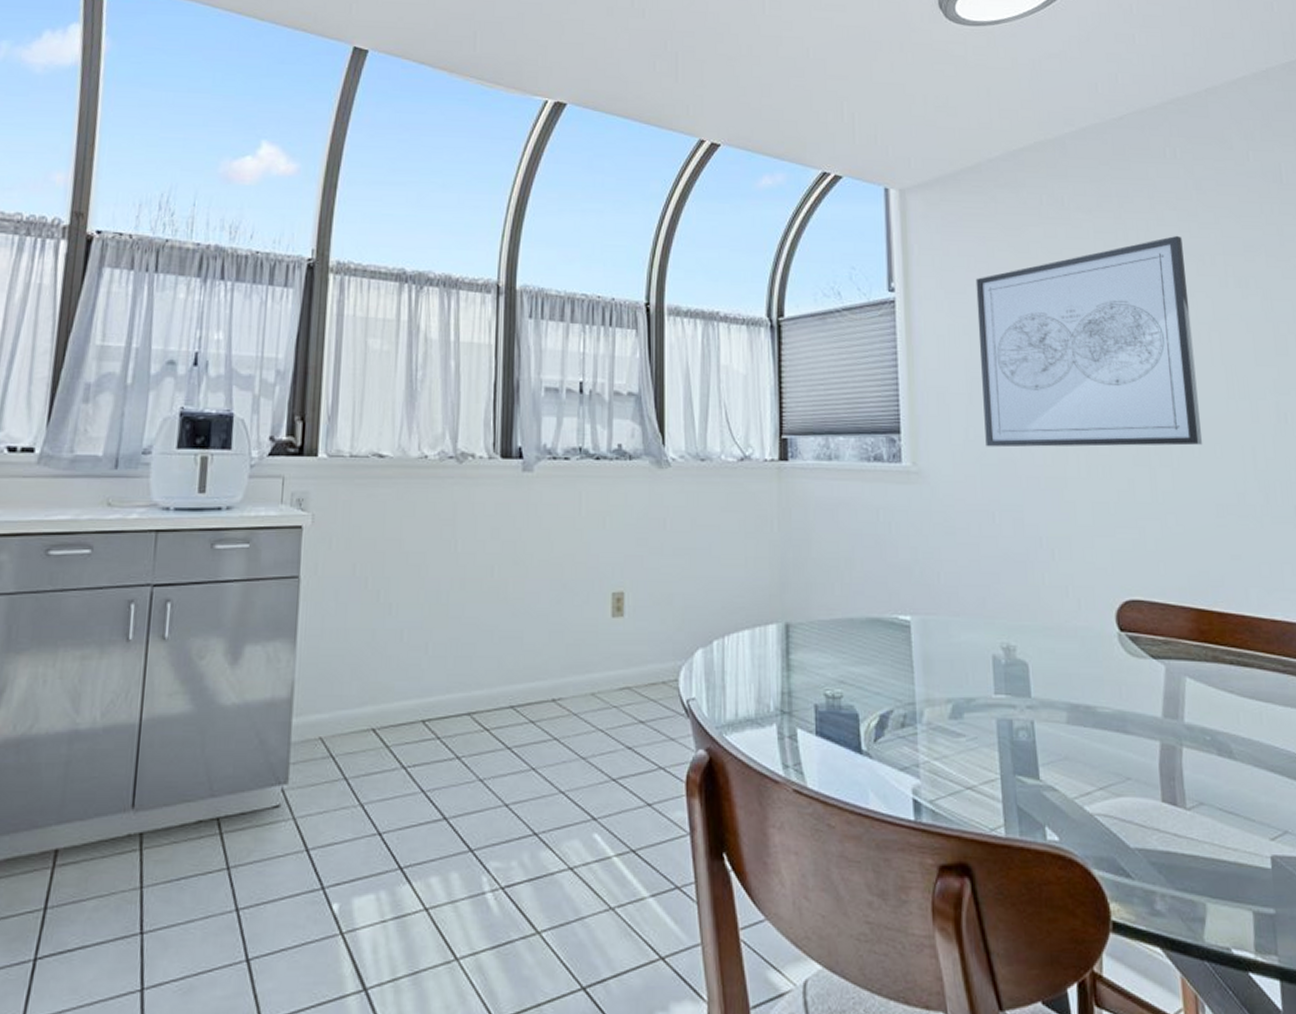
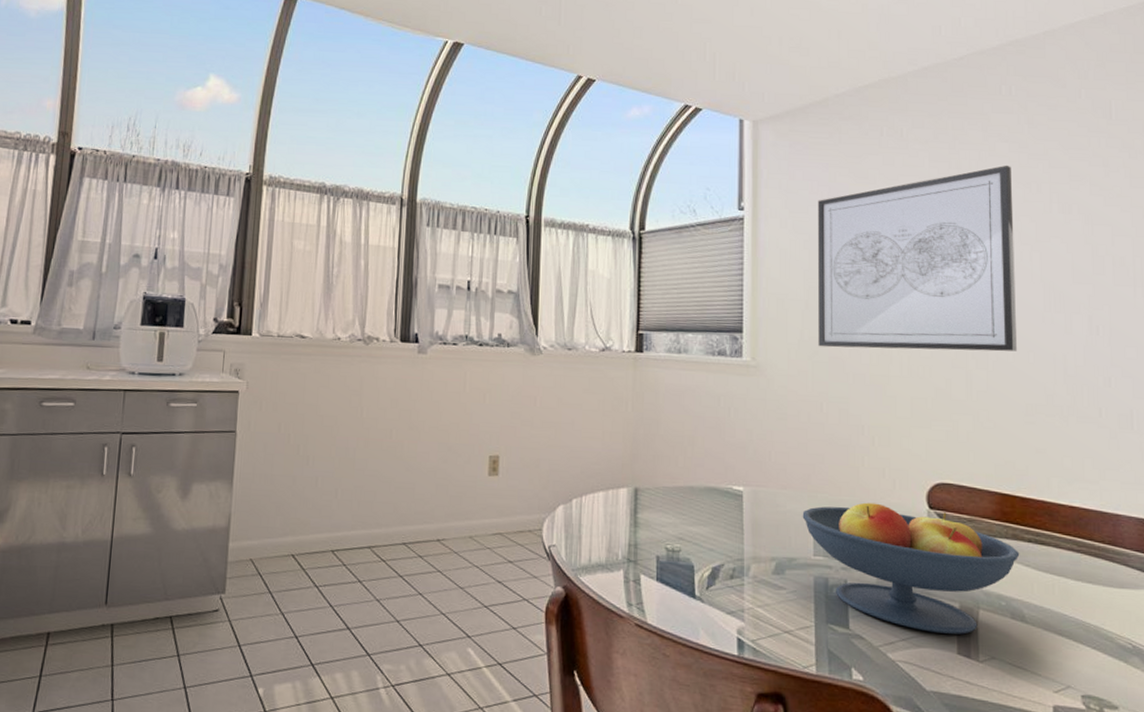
fruit bowl: none [979,627,1222,778] -> present [802,502,1020,635]

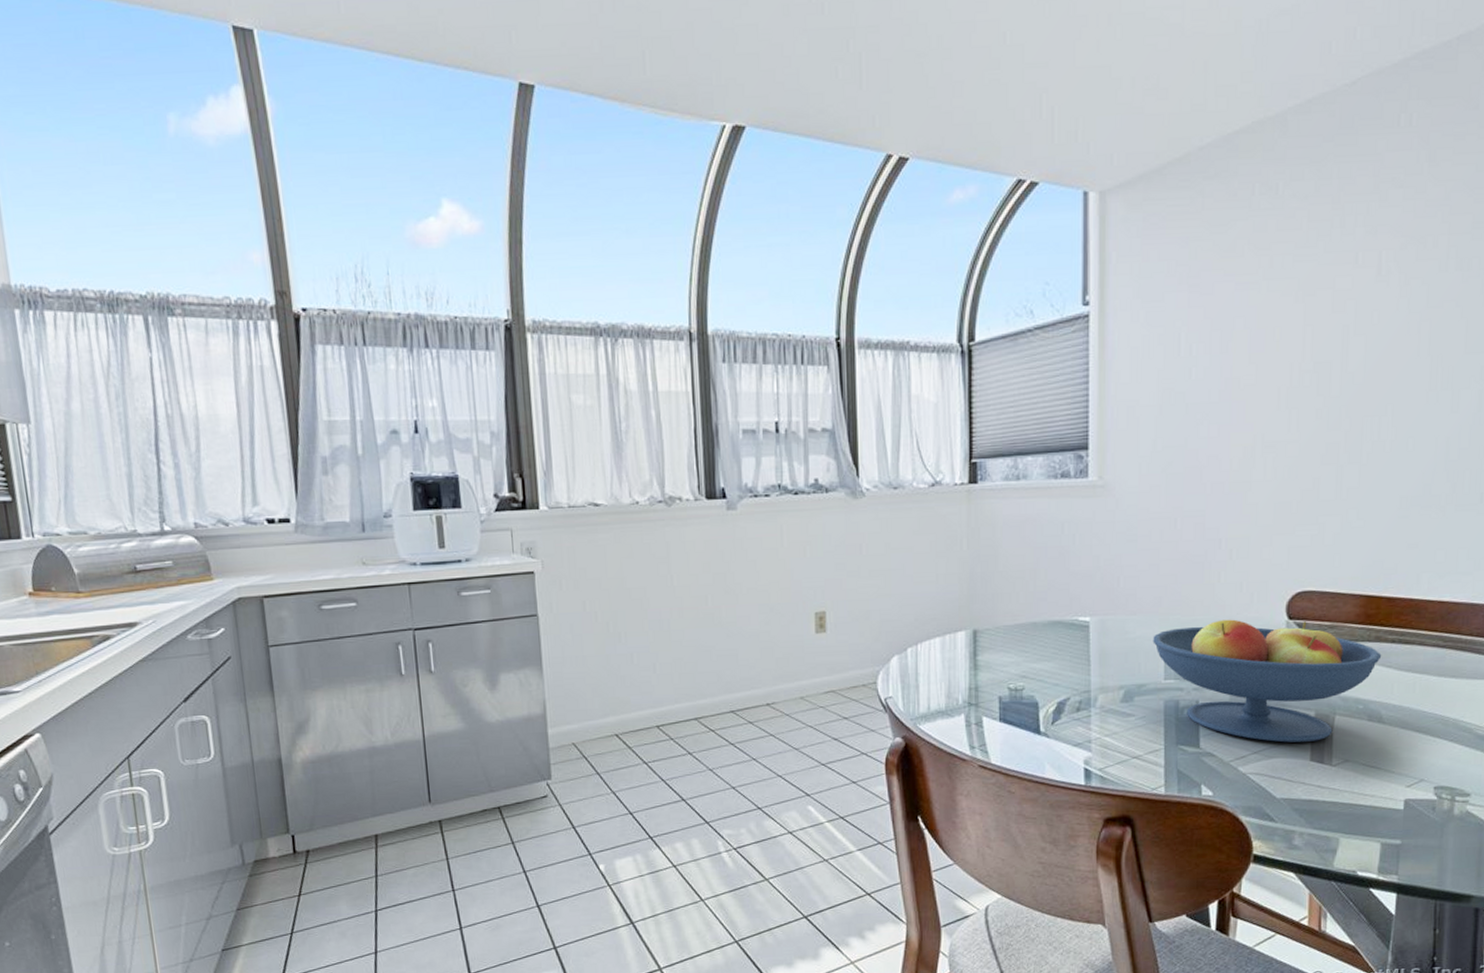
wall art: present [817,165,1018,352] -> none [1173,216,1405,457]

